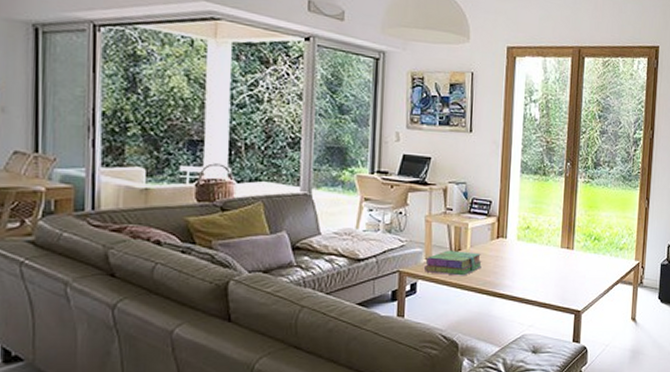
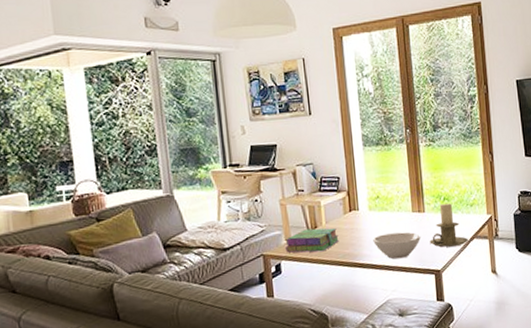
bowl: none [517,266,567,294] -> present [373,232,422,259]
candle holder: none [574,244,613,288] -> present [429,203,468,247]

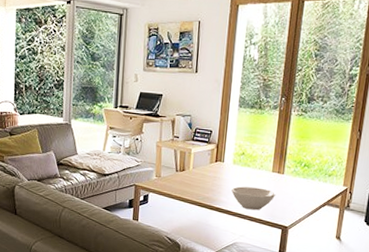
stack of books: present [286,227,339,253] -> none [155,170,202,192]
candle holder: present [429,203,468,247] -> none [283,170,320,209]

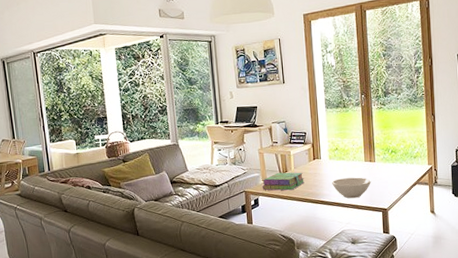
stack of books: none [155,170,202,192] -> present [263,172,305,191]

